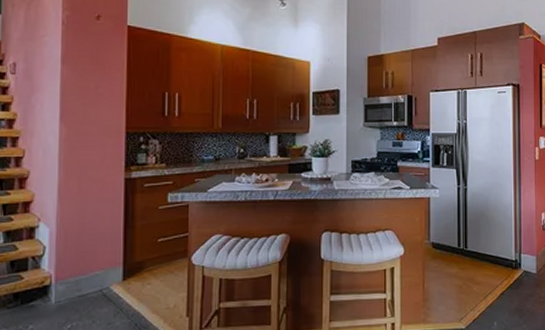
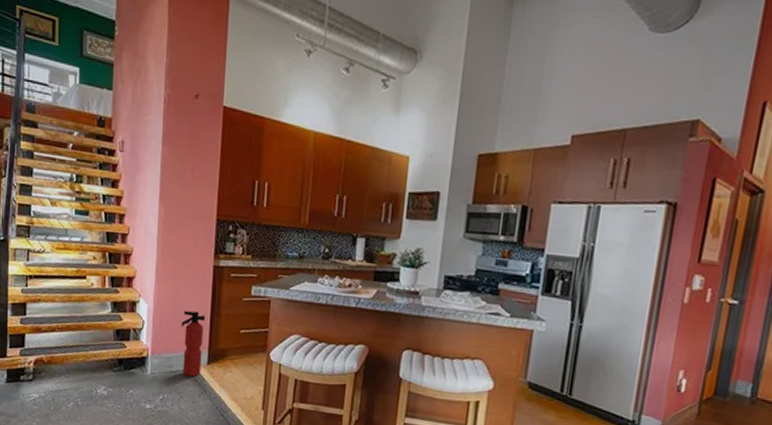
fire extinguisher: none [90,227,118,298] -> present [181,310,206,377]

